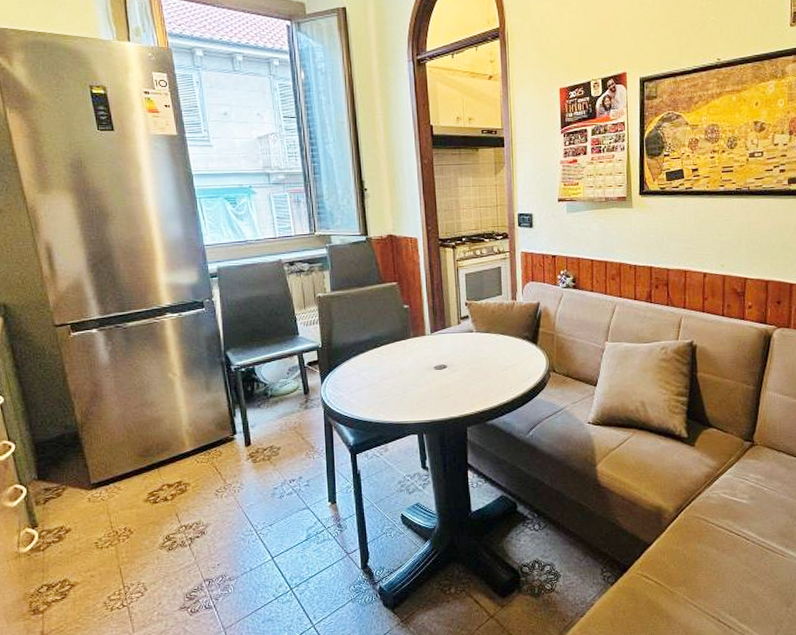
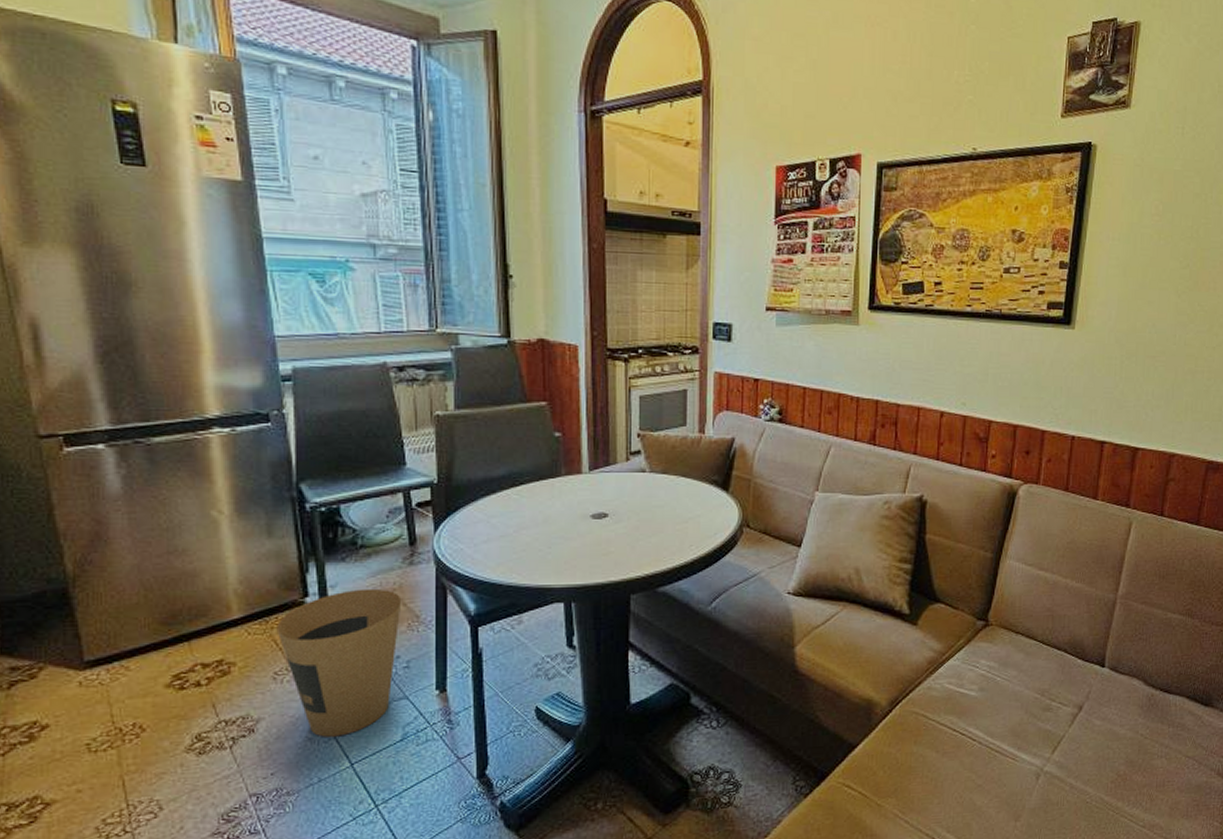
trash can: none [216,427,301,538] -> present [276,588,402,737]

